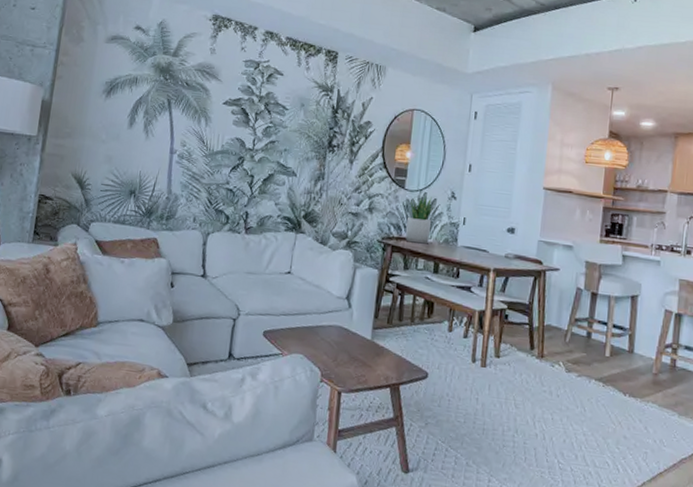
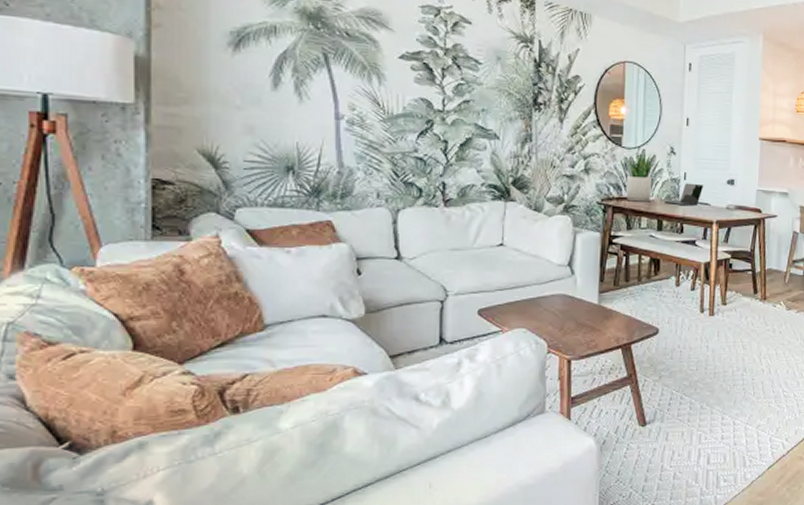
laptop: none [441,228,483,252] -> present [663,183,704,206]

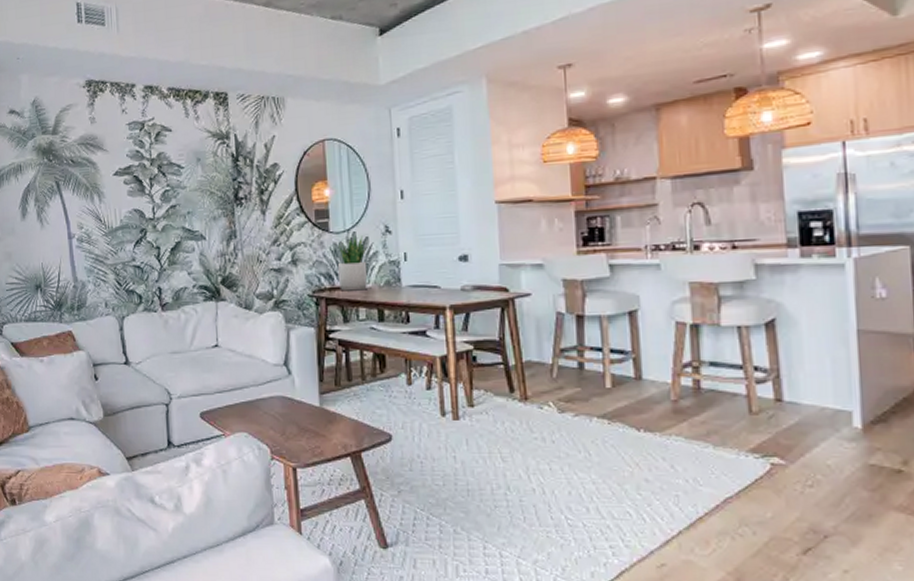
laptop: present [663,183,704,206] -> none [383,264,430,292]

